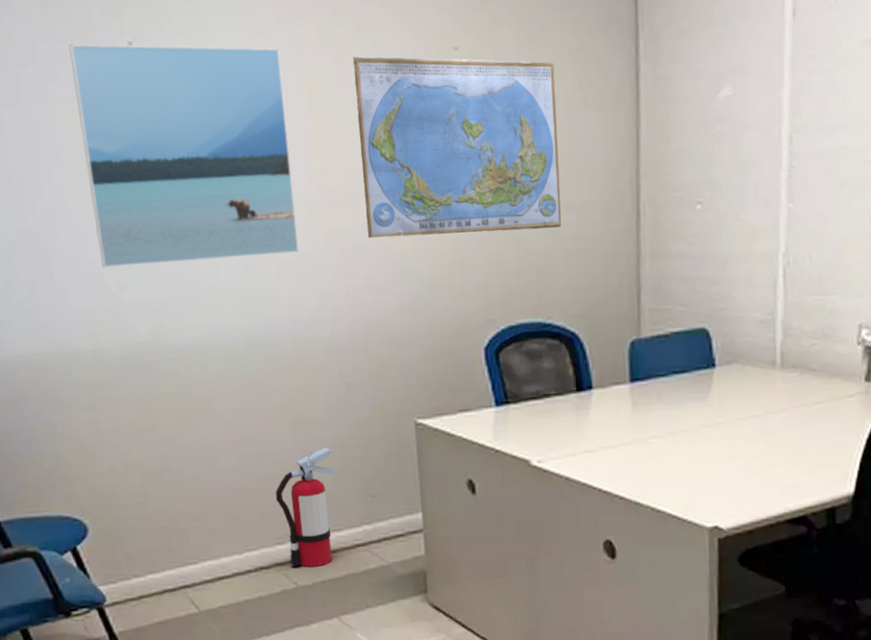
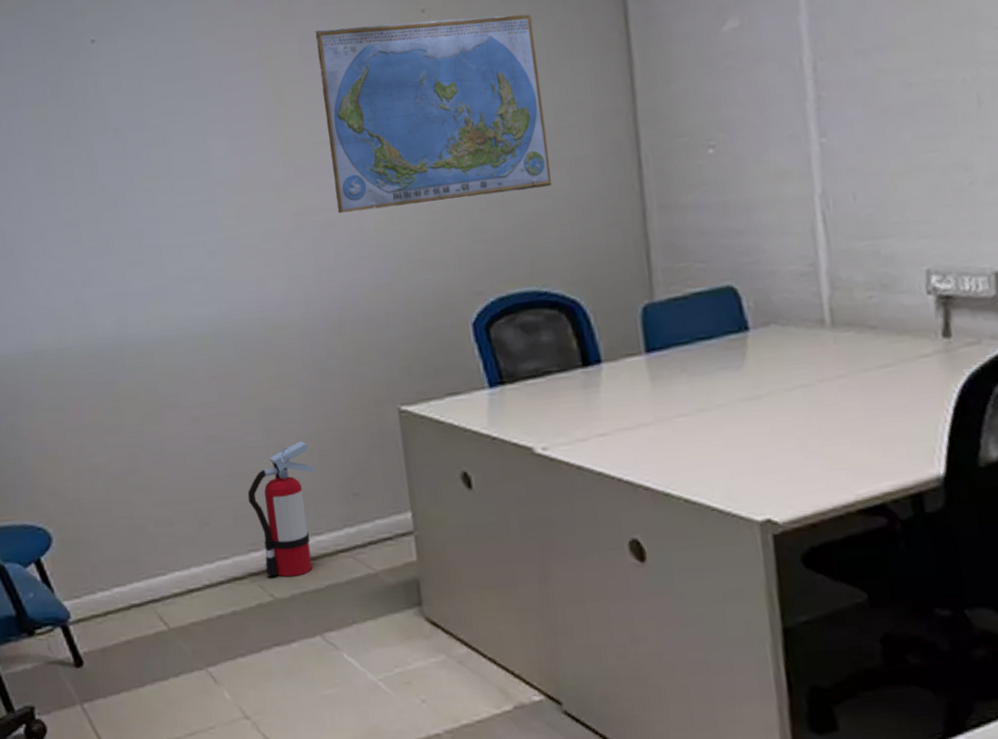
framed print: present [69,44,300,268] -> none [35,30,266,264]

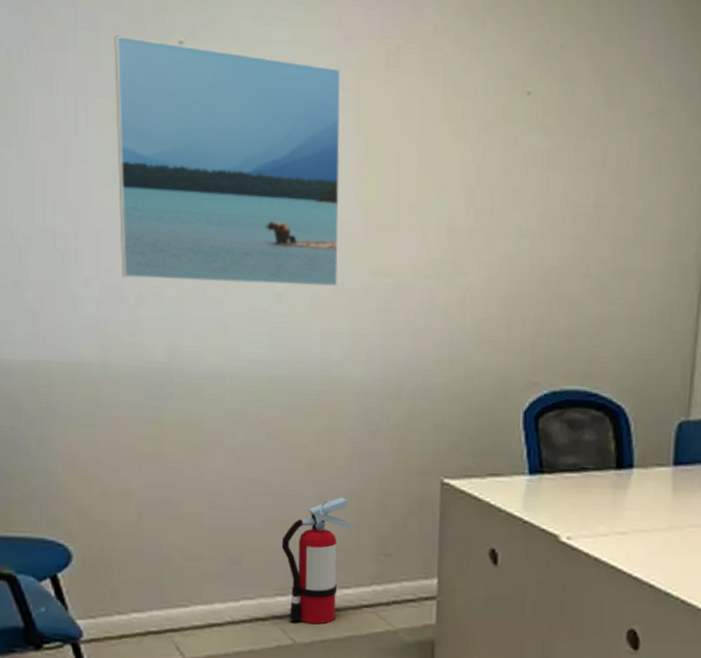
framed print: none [35,30,266,264] -> present [114,35,342,287]
world map: present [315,14,551,214] -> none [413,88,630,295]

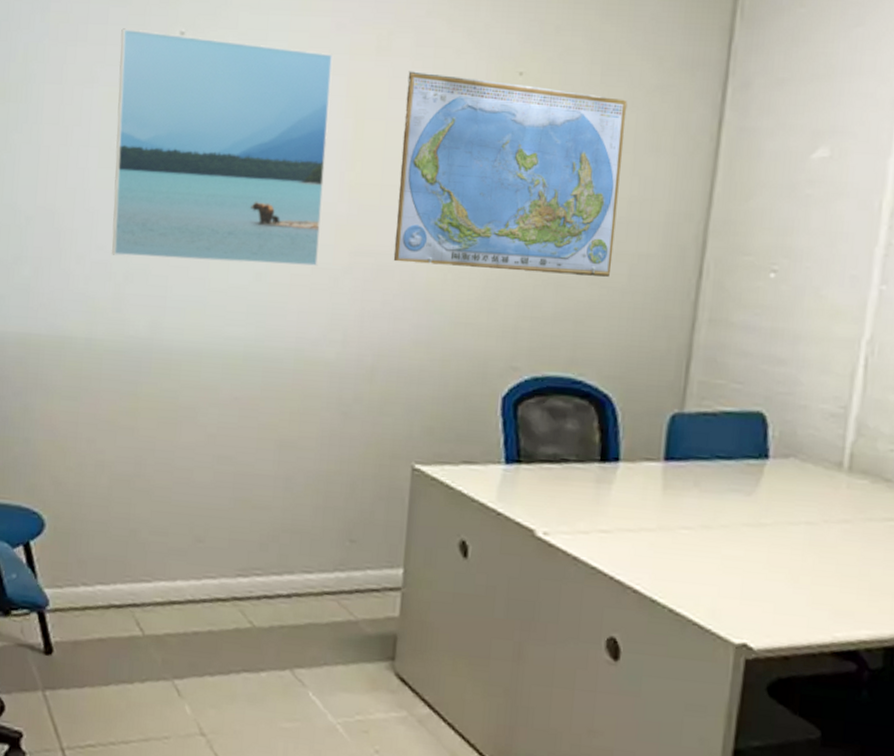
fire extinguisher: present [281,497,352,625] -> none [246,478,318,609]
world map: none [413,88,630,295] -> present [393,71,628,278]

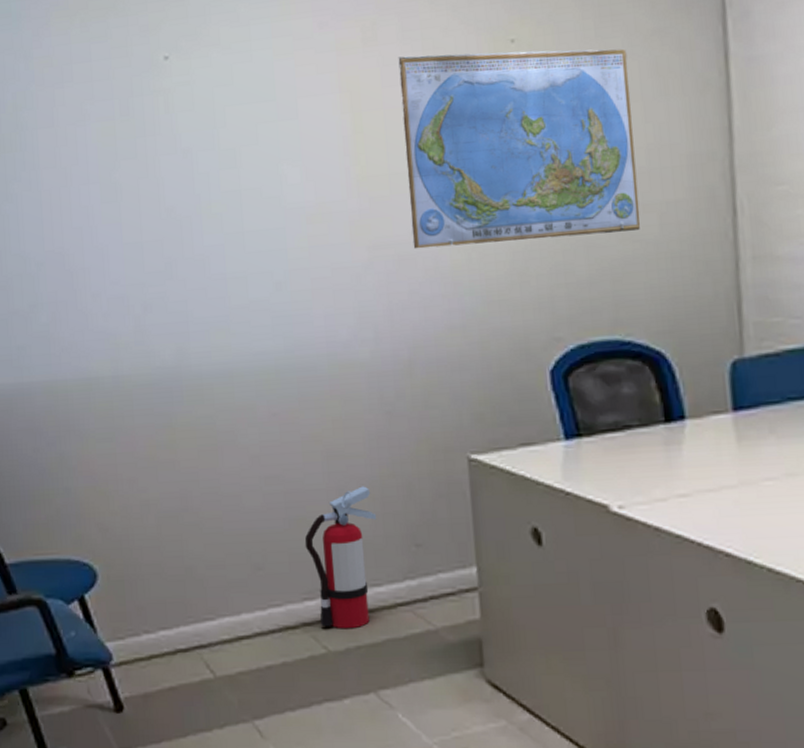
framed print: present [111,28,333,266] -> none [105,53,337,288]
fire extinguisher: none [246,478,318,609] -> present [304,486,377,629]

